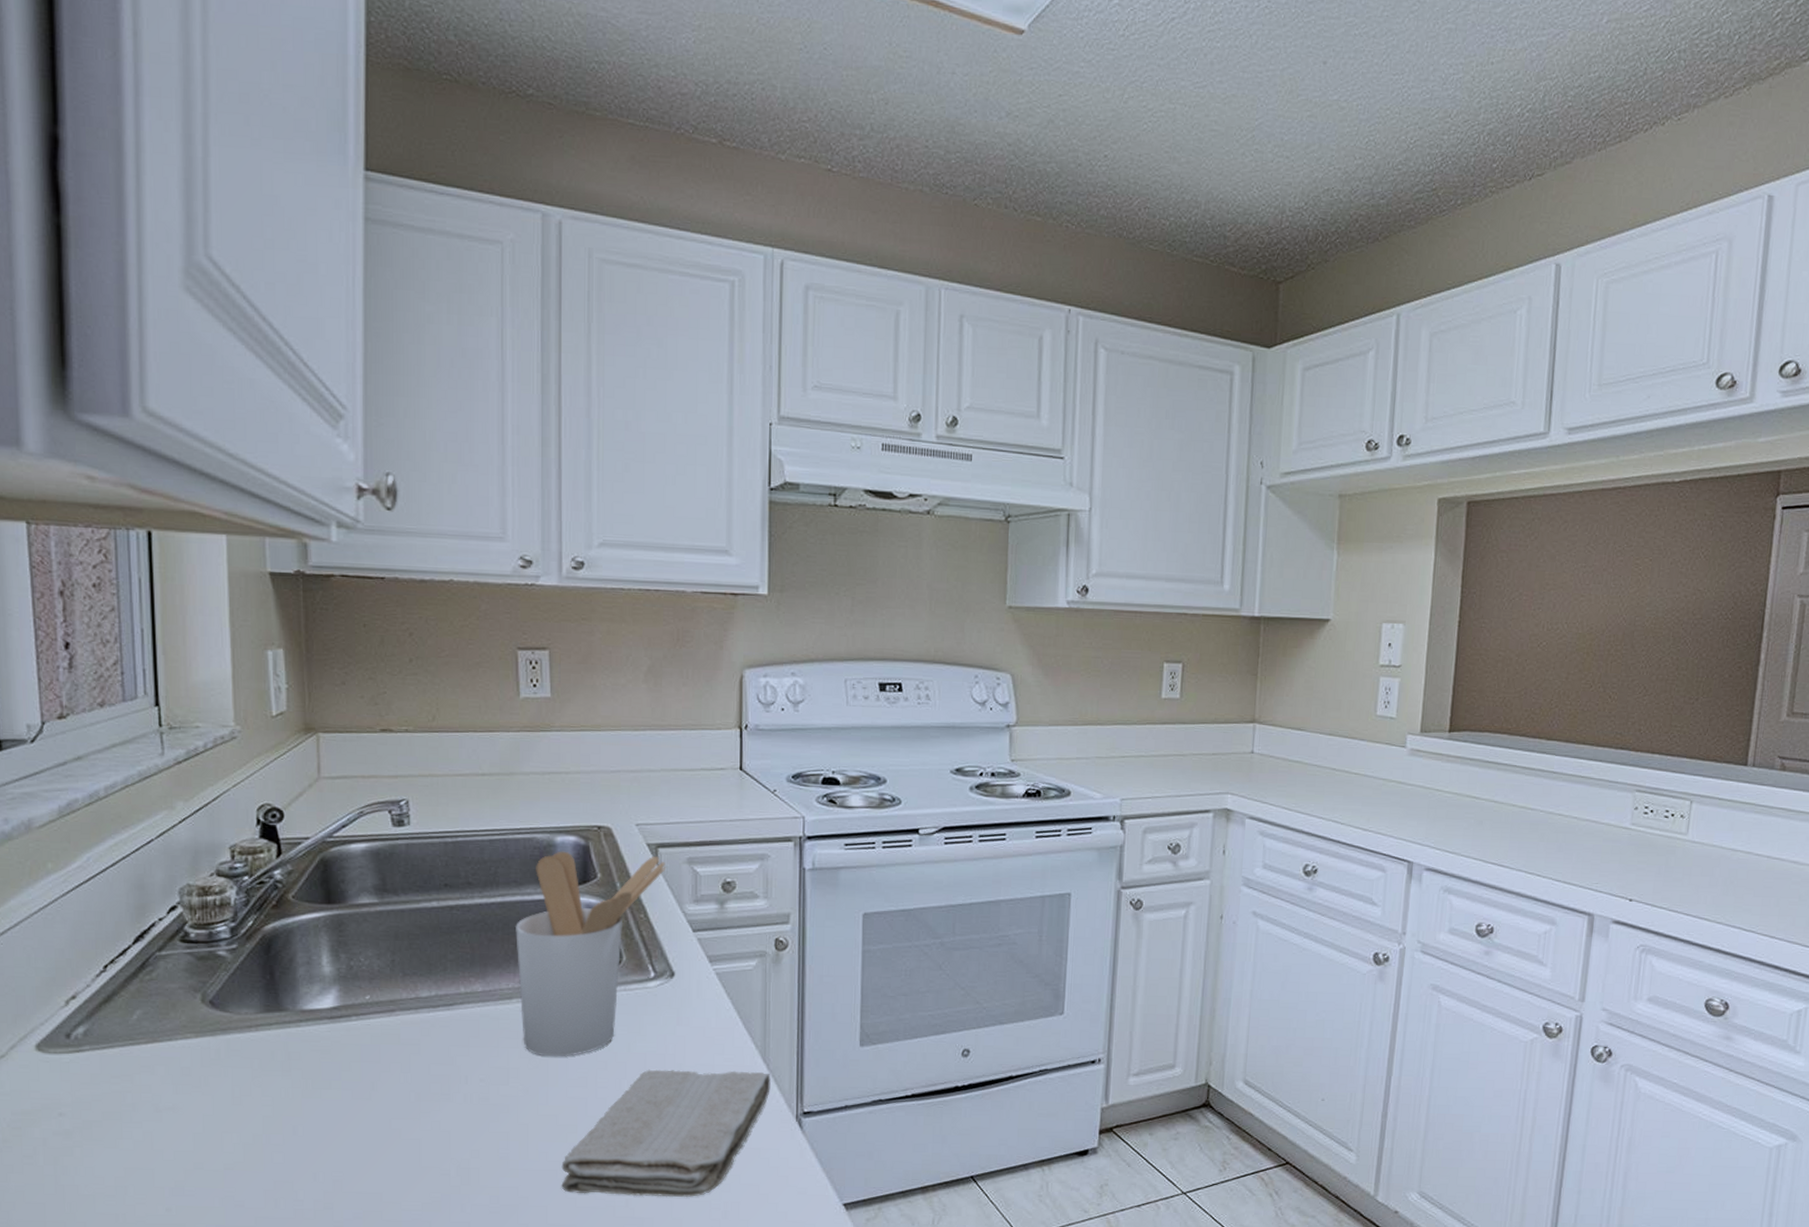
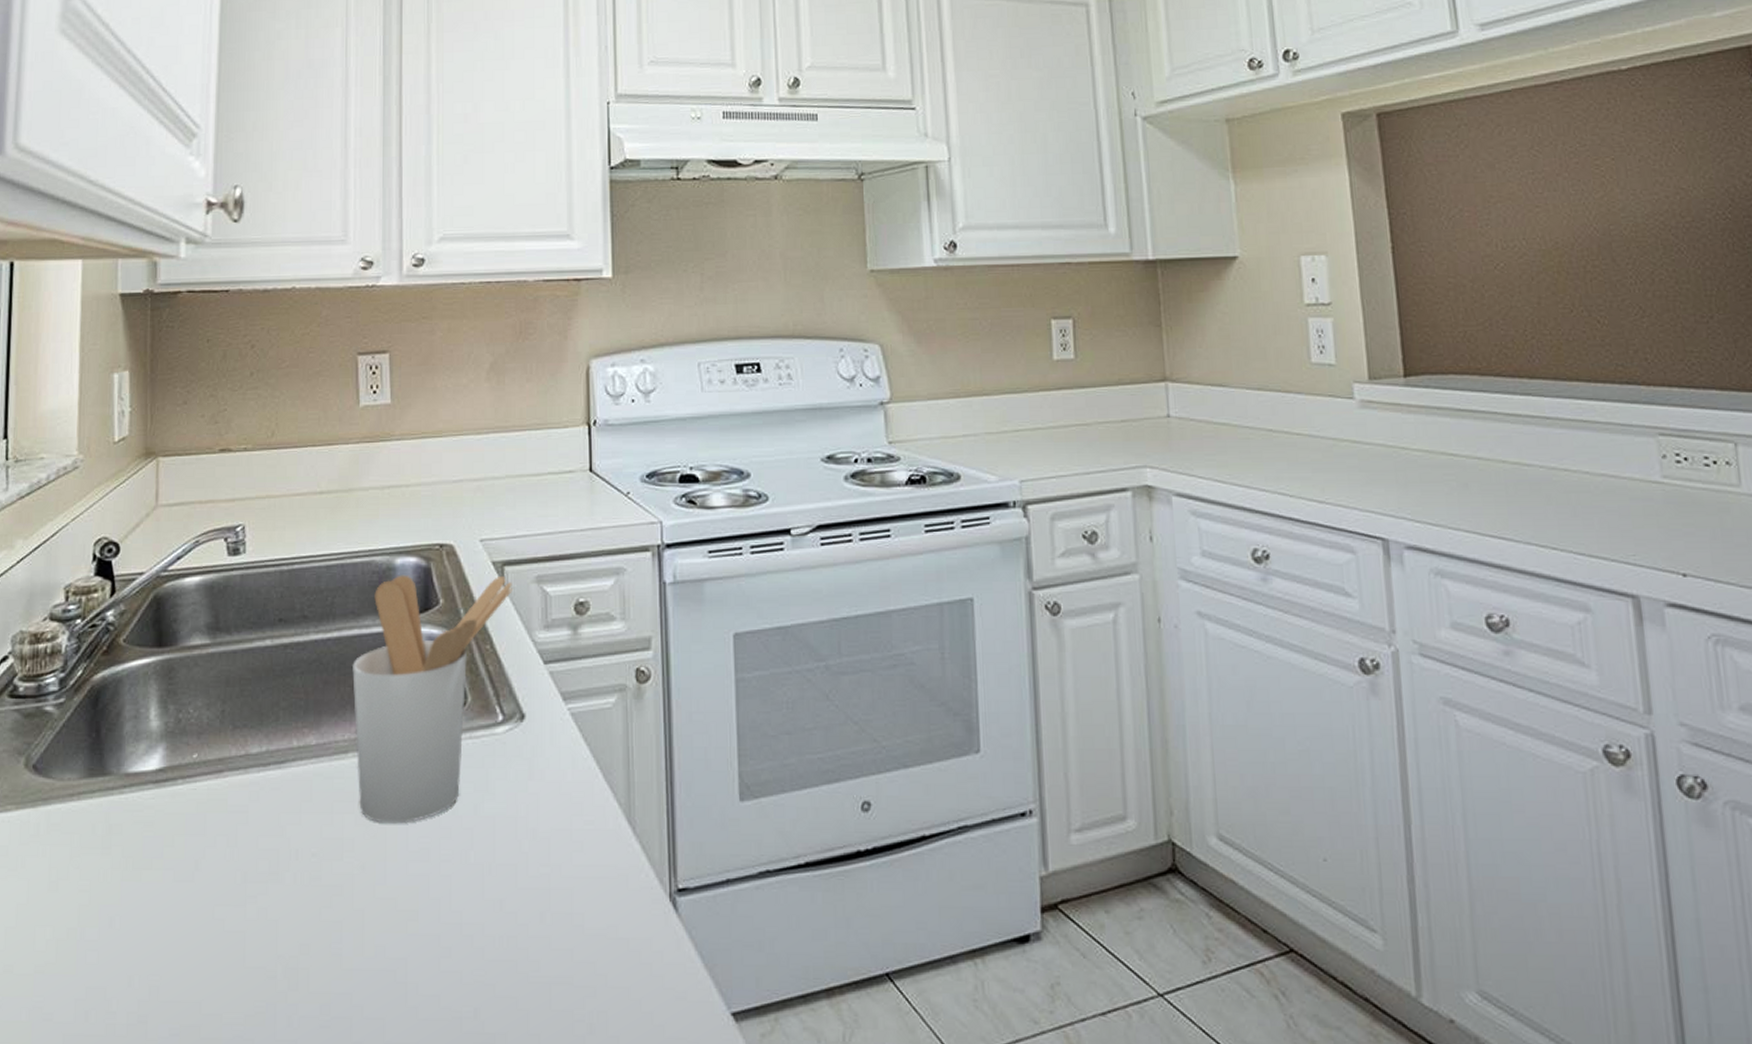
washcloth: present [561,1069,771,1198] -> none [400,836,638,1006]

